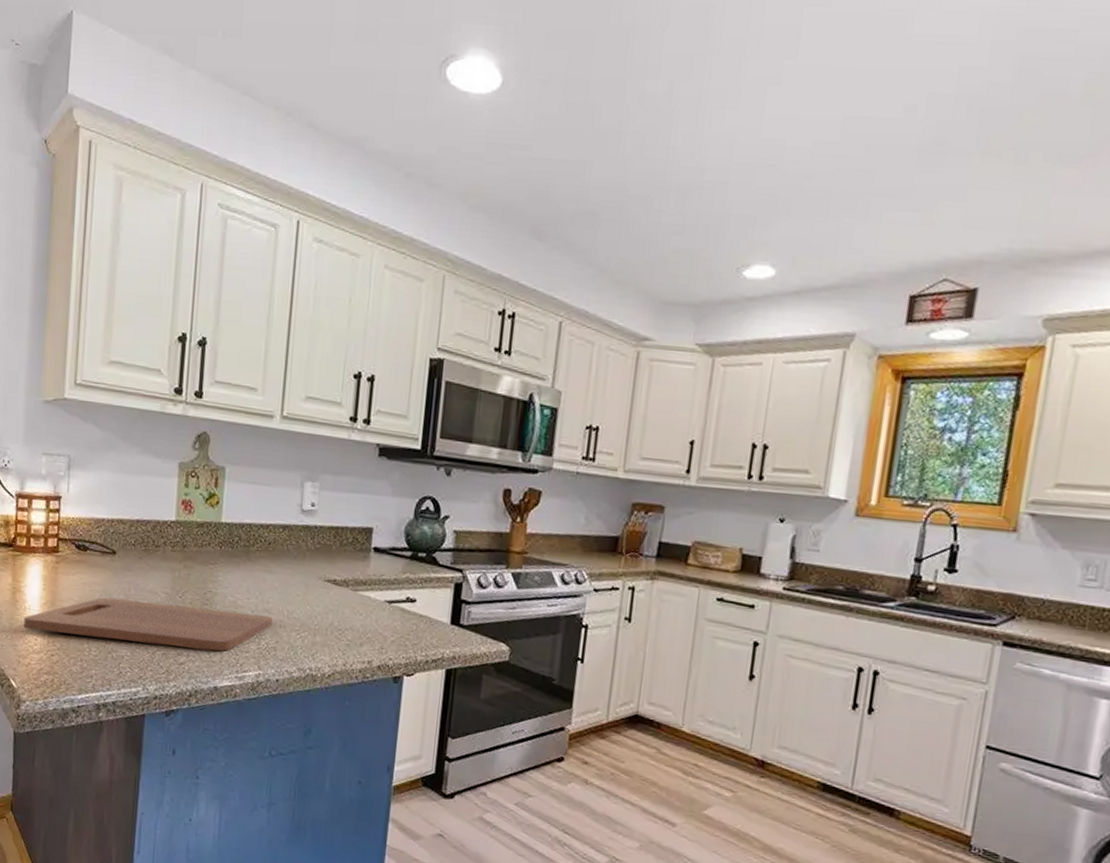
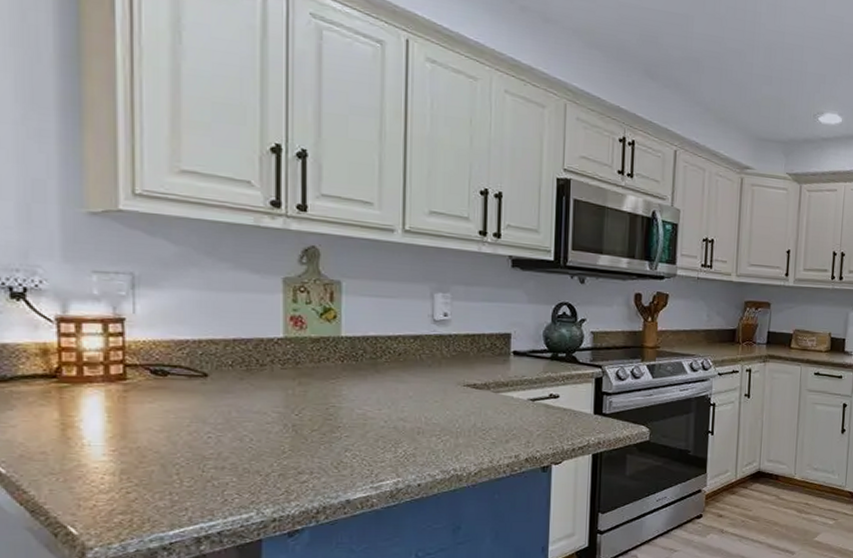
cutting board: present [23,597,274,652] -> none [81,423,410,468]

